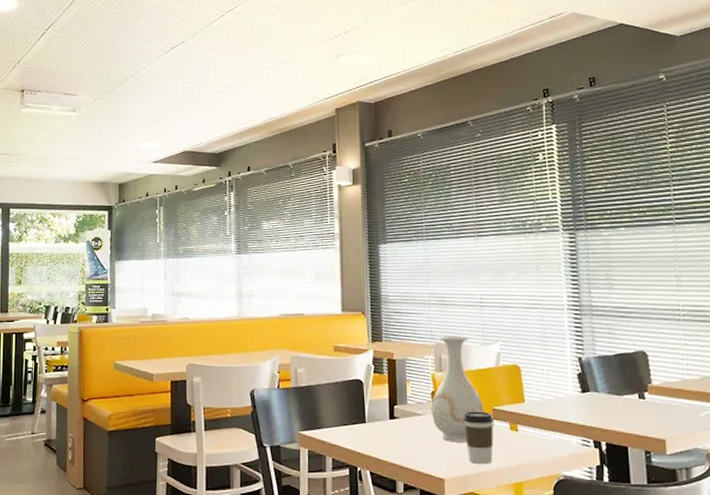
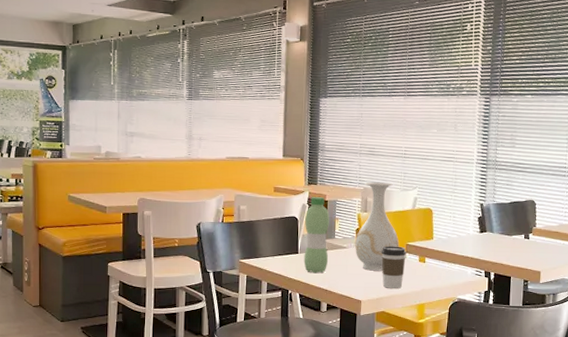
water bottle: none [371,356,402,446] -> present [304,197,329,274]

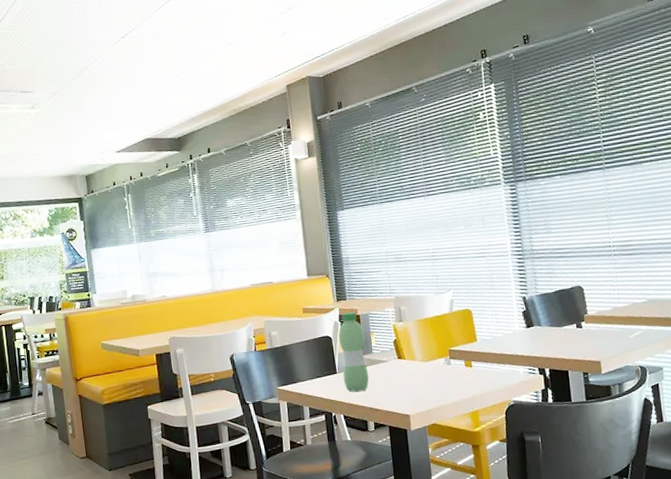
vase: present [354,181,400,271] -> none [394,287,442,383]
coffee cup: present [381,246,407,289] -> none [423,353,452,399]

